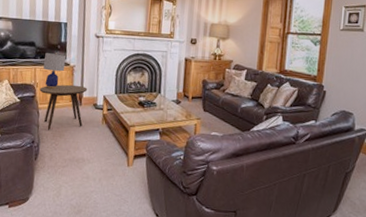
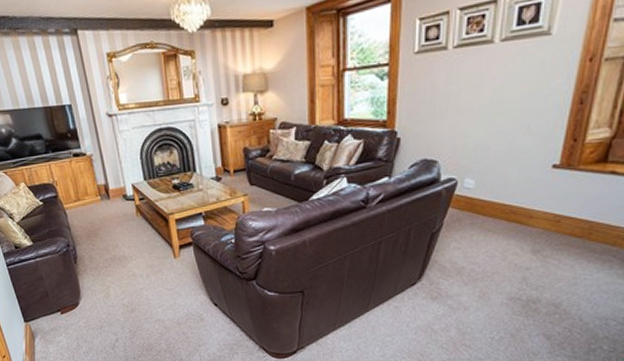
side table: present [39,84,88,130] -> none [60,176,116,231]
lamp: present [43,52,67,89] -> none [56,143,82,185]

